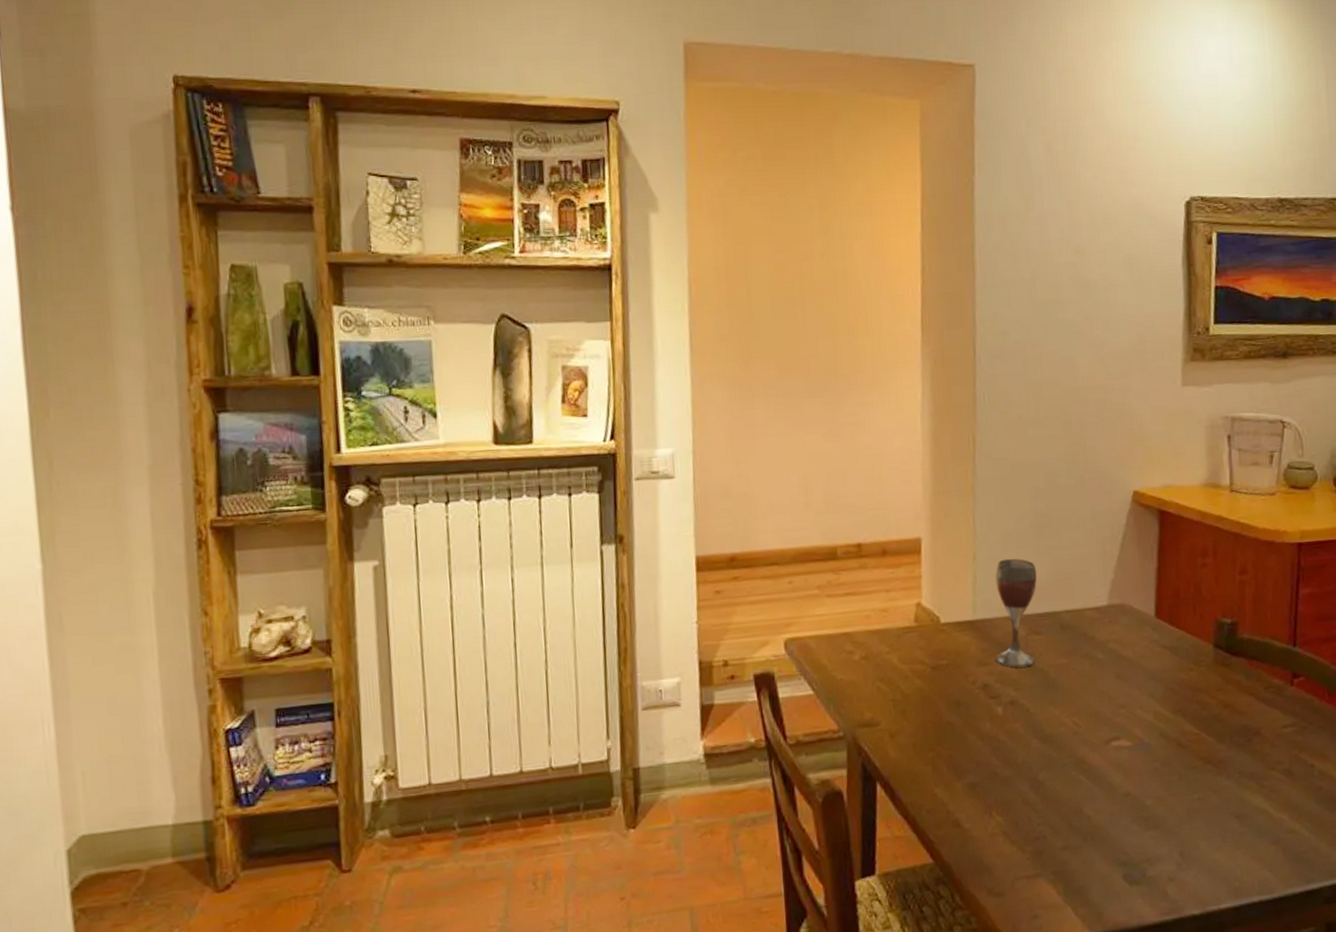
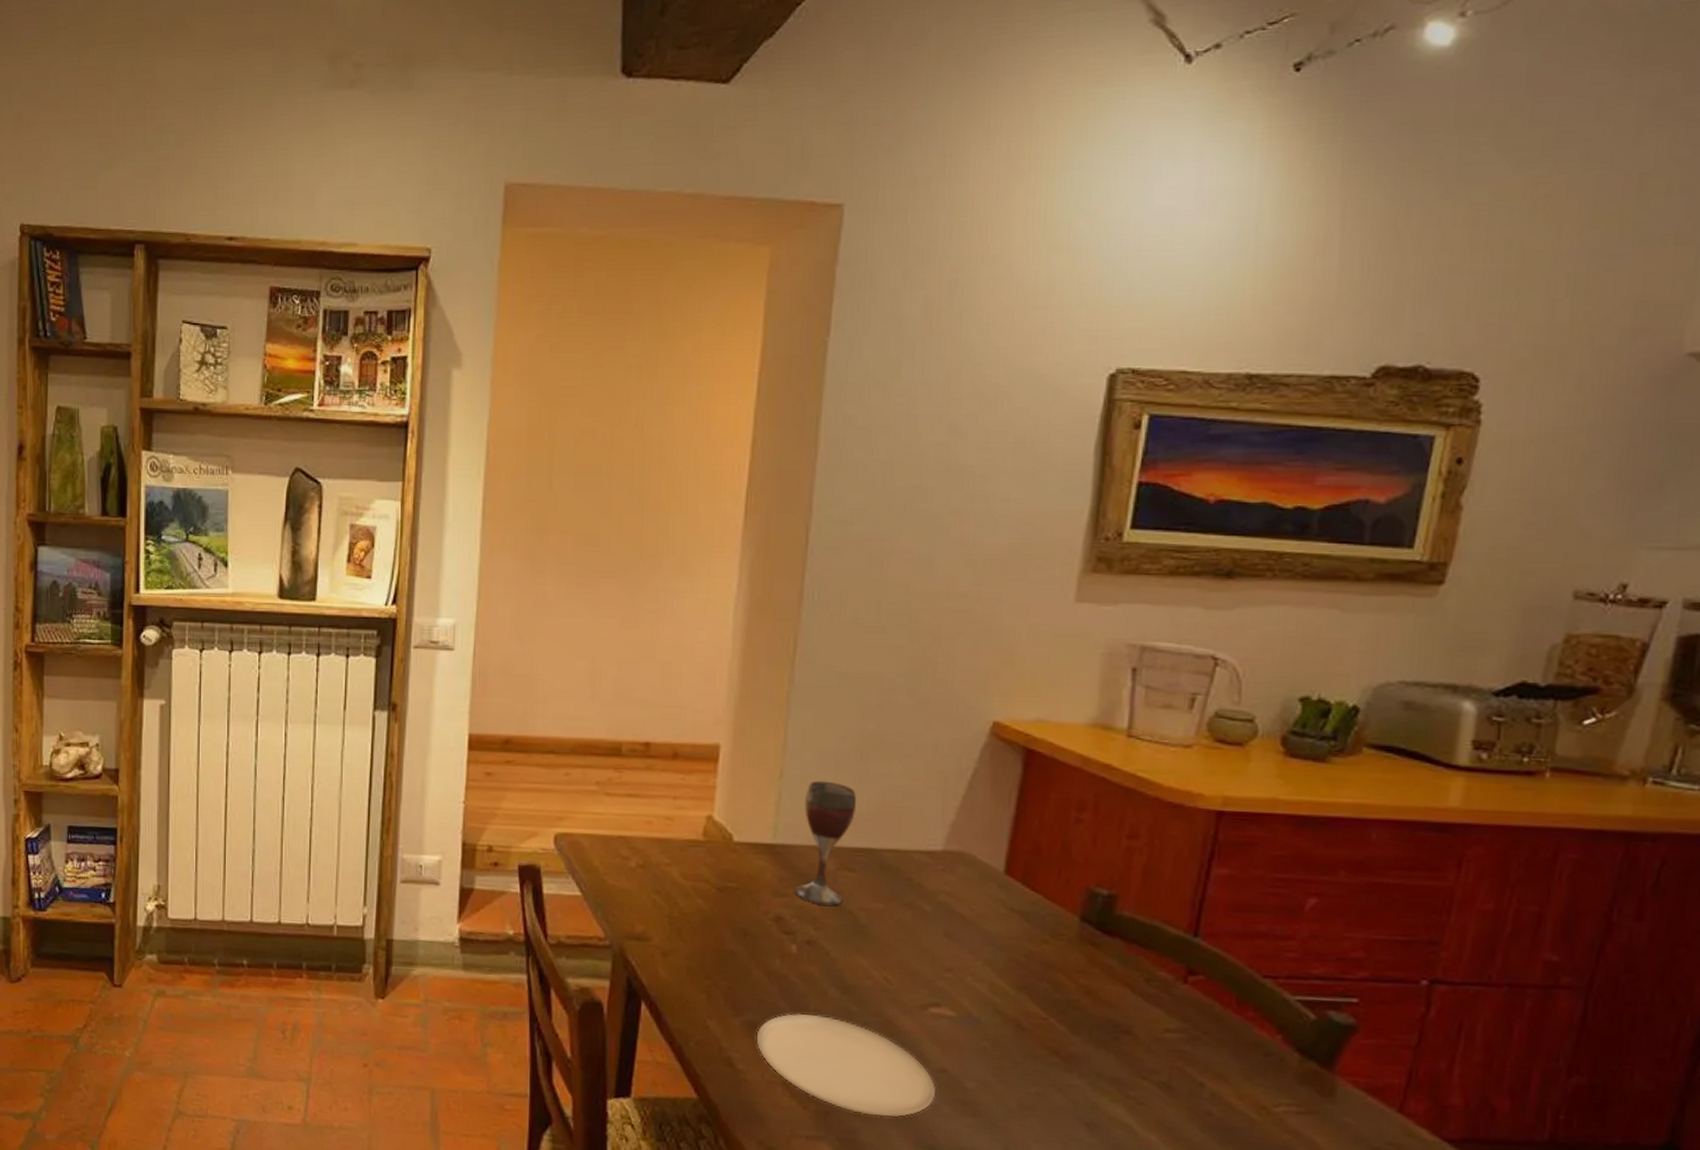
plate: none [977,765,1124,847] -> present [756,1013,937,1118]

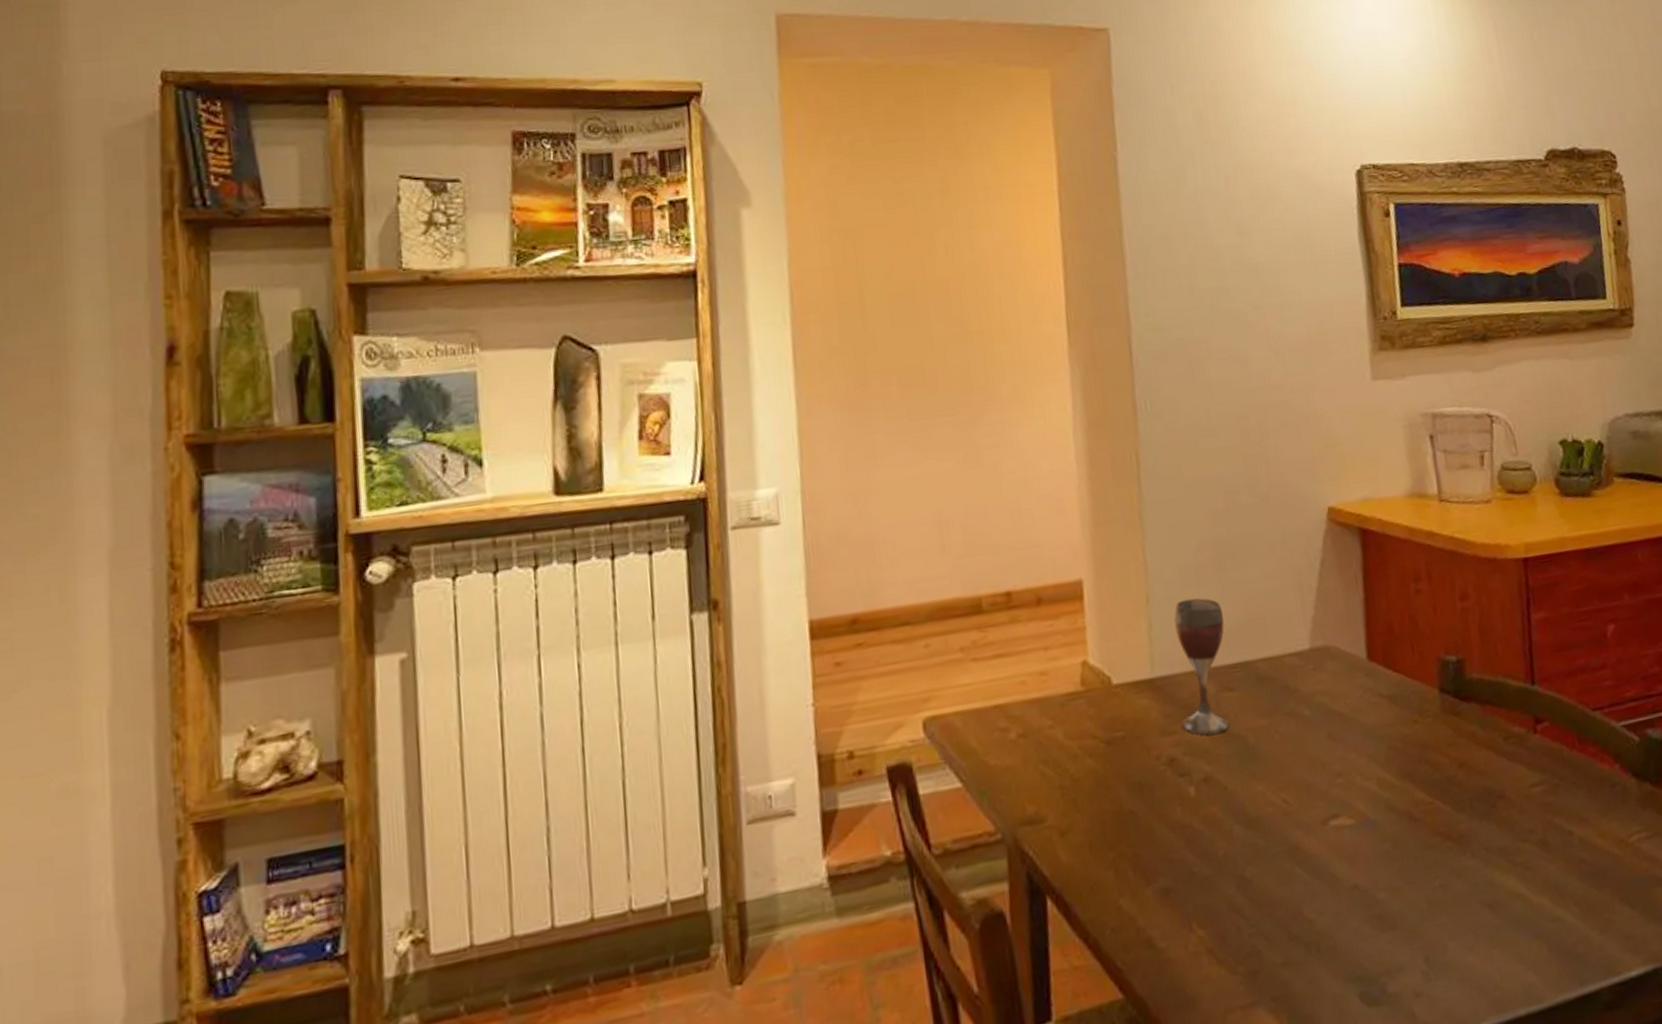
plate: present [756,1013,937,1118] -> none [1171,858,1354,963]

